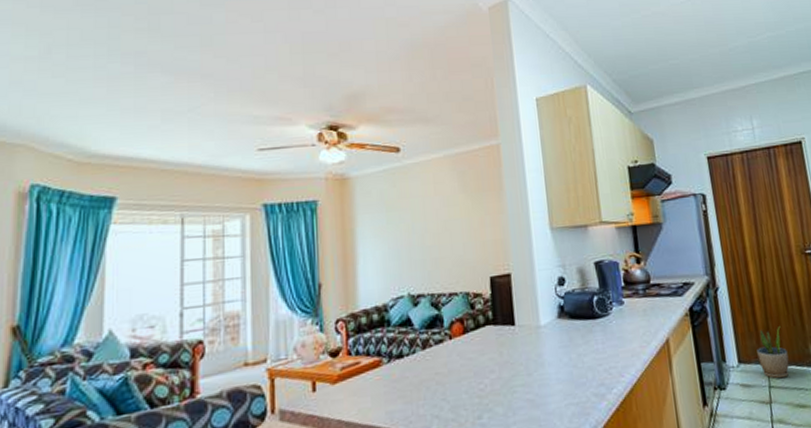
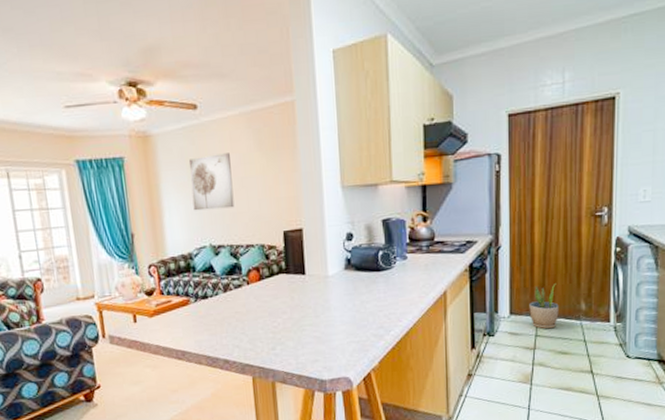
wall art: none [388,195,437,257] -> present [188,153,235,211]

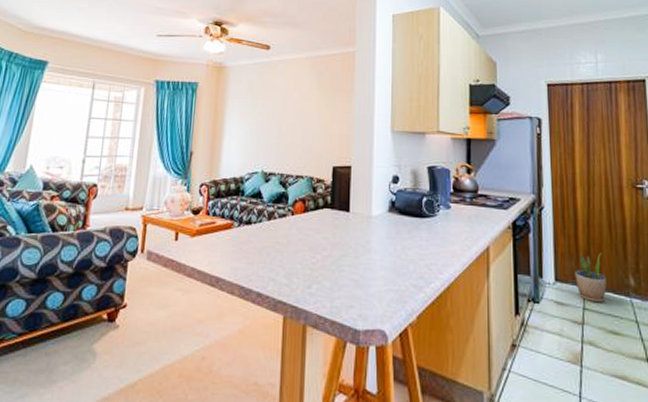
wall art: present [188,153,235,211] -> none [252,89,292,139]

